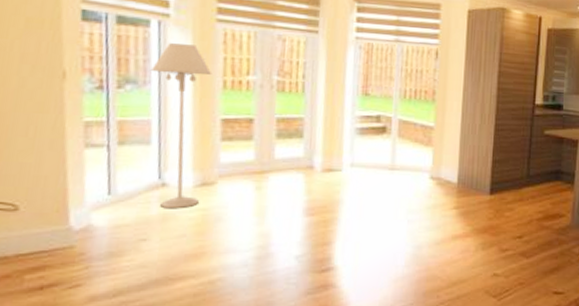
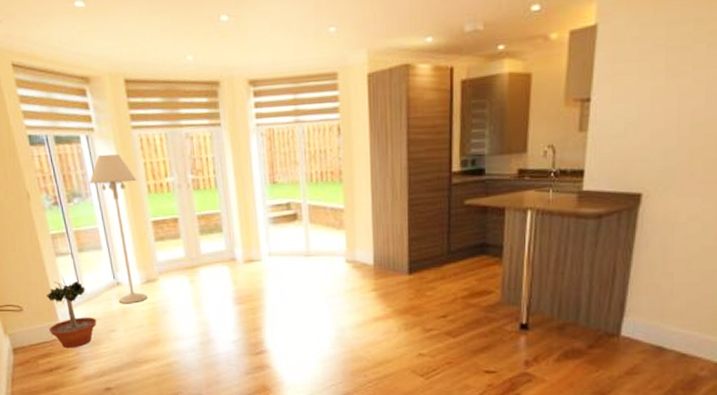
potted tree: none [52,170,125,260] -> present [46,275,97,348]

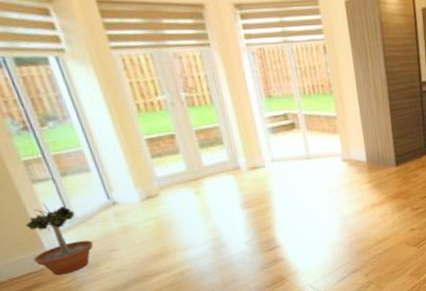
floor lamp: present [89,154,147,304] -> none [65,75,149,223]

